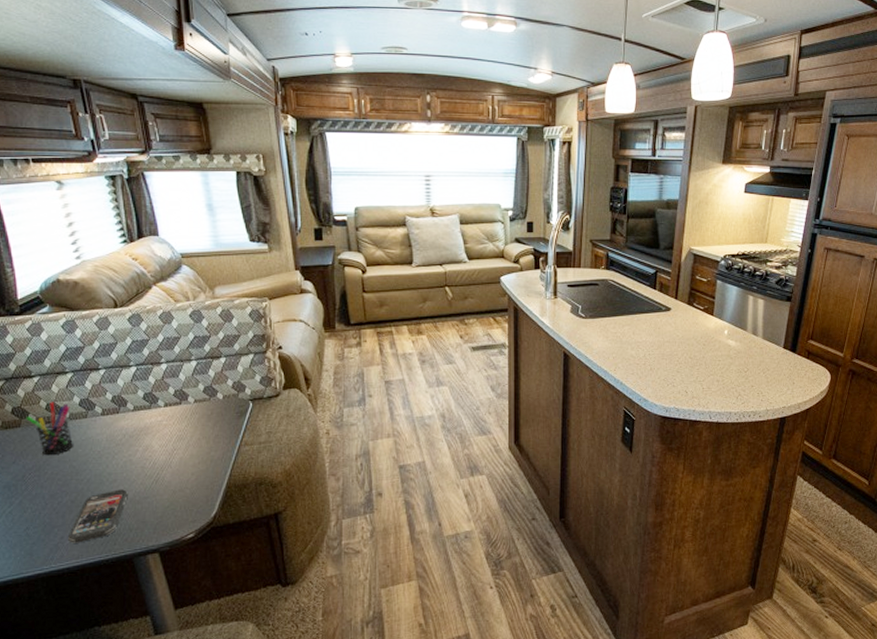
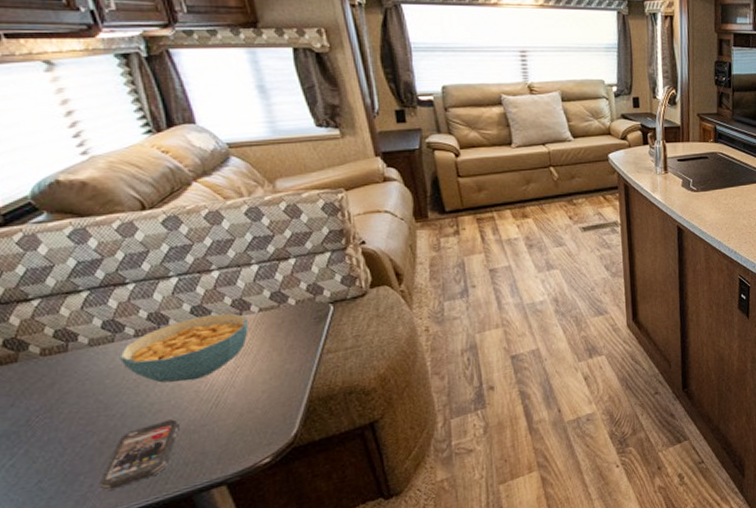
pen holder: present [26,402,74,456] -> none [25,327,99,393]
cereal bowl: none [90,401,185,458] -> present [119,312,249,383]

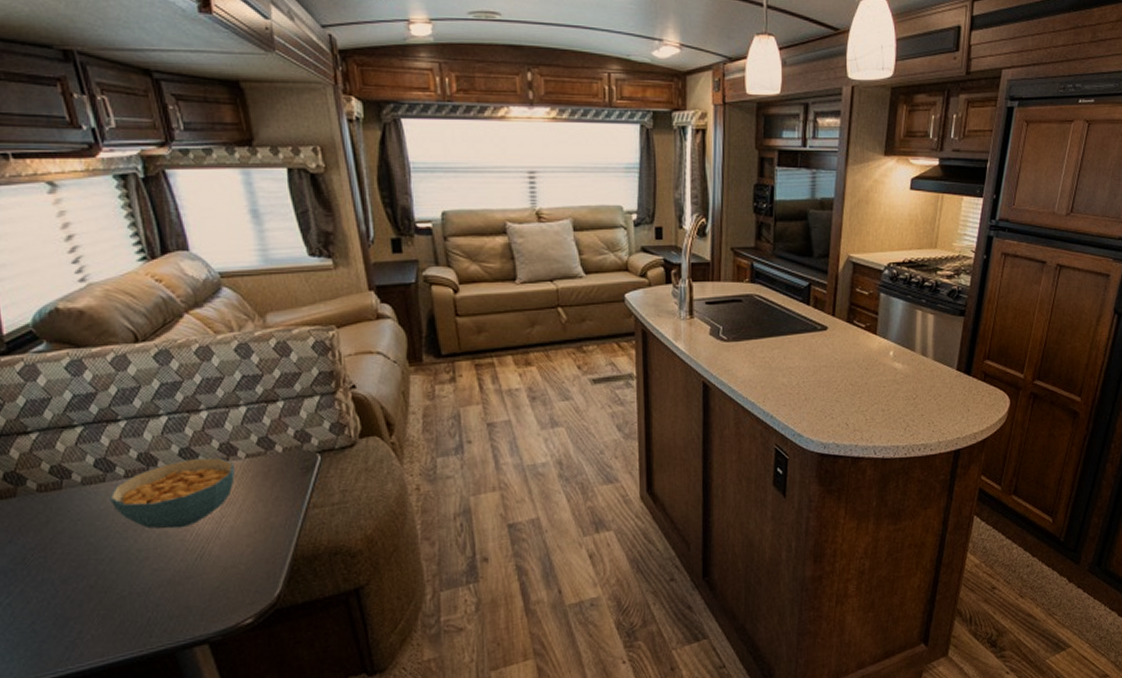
smartphone: present [98,419,180,491] -> none [87,568,165,639]

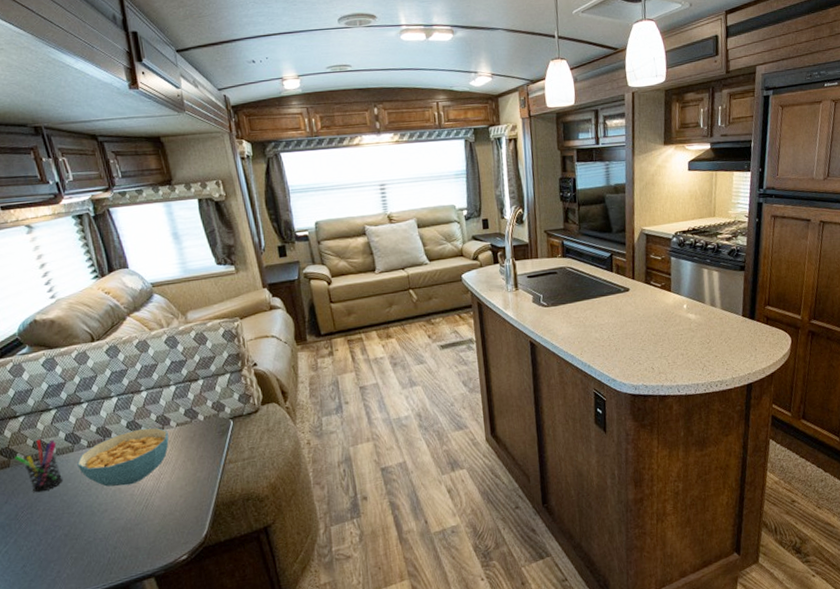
pen holder: none [23,463,90,532] -> present [14,439,64,493]

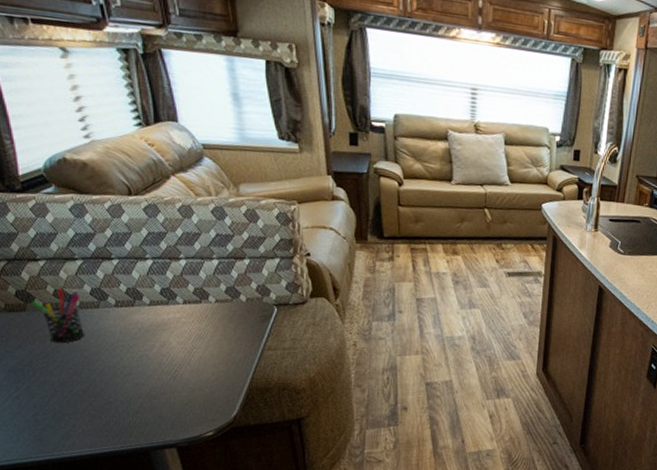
cereal bowl: present [77,427,169,487] -> none [102,297,206,353]

